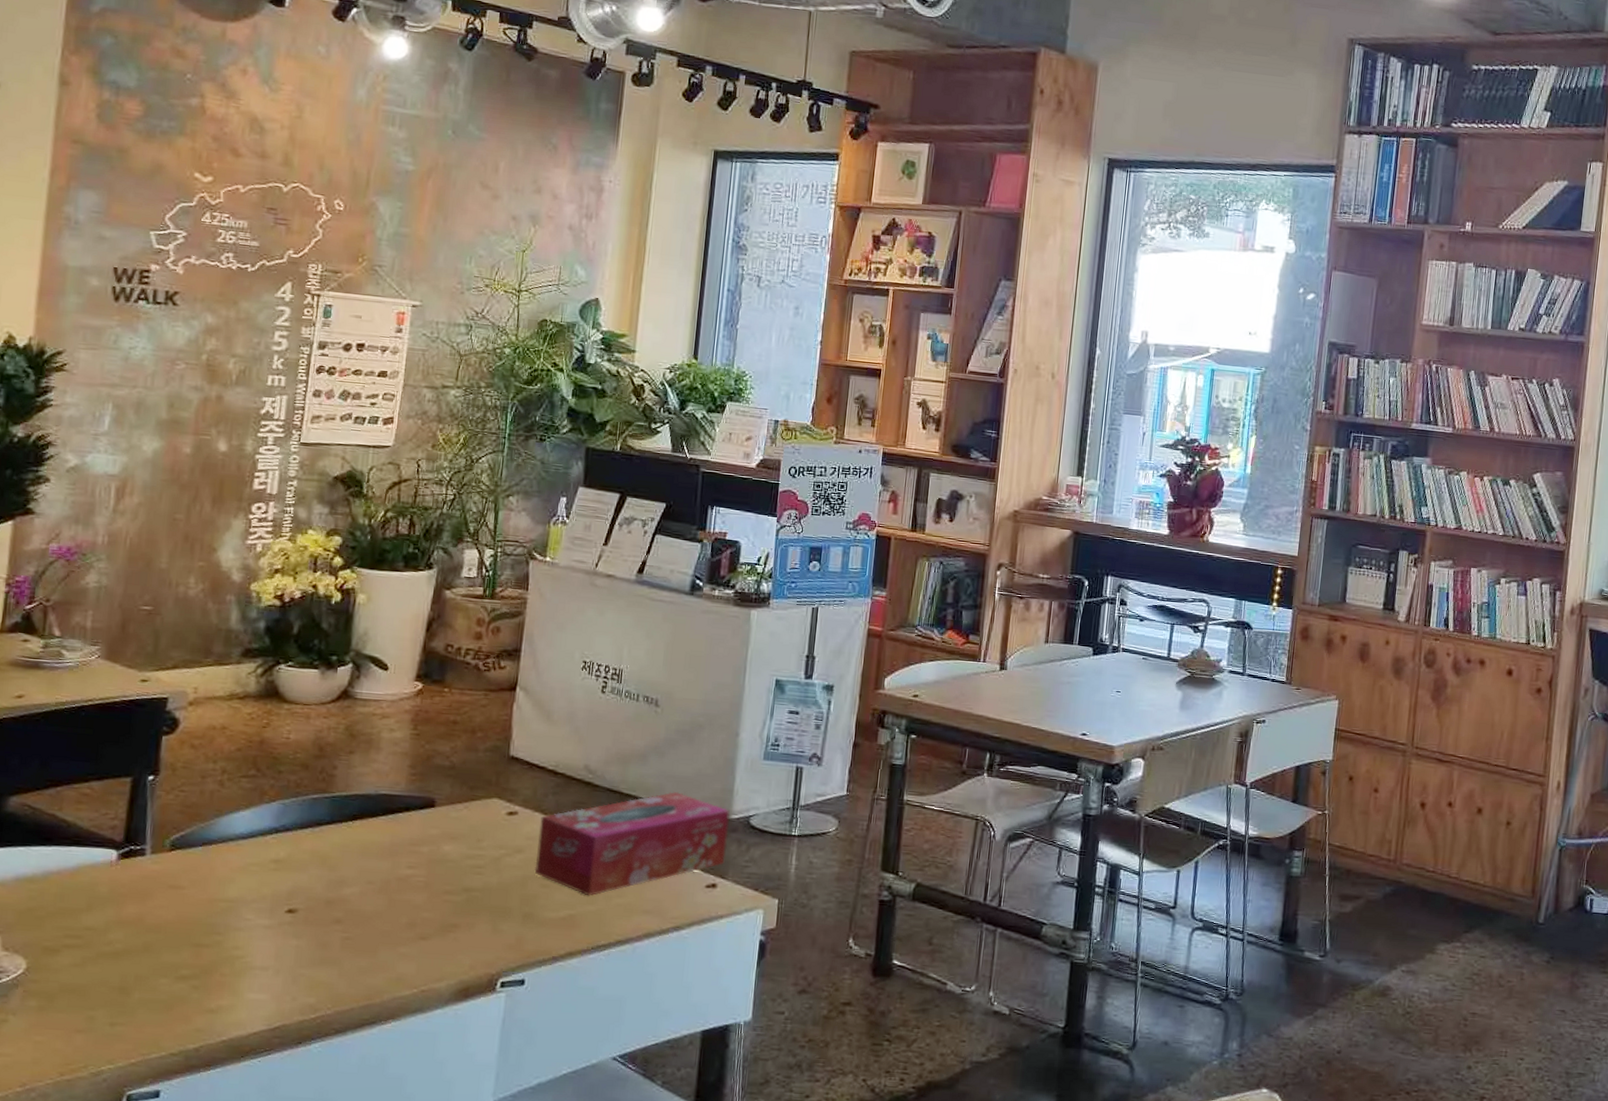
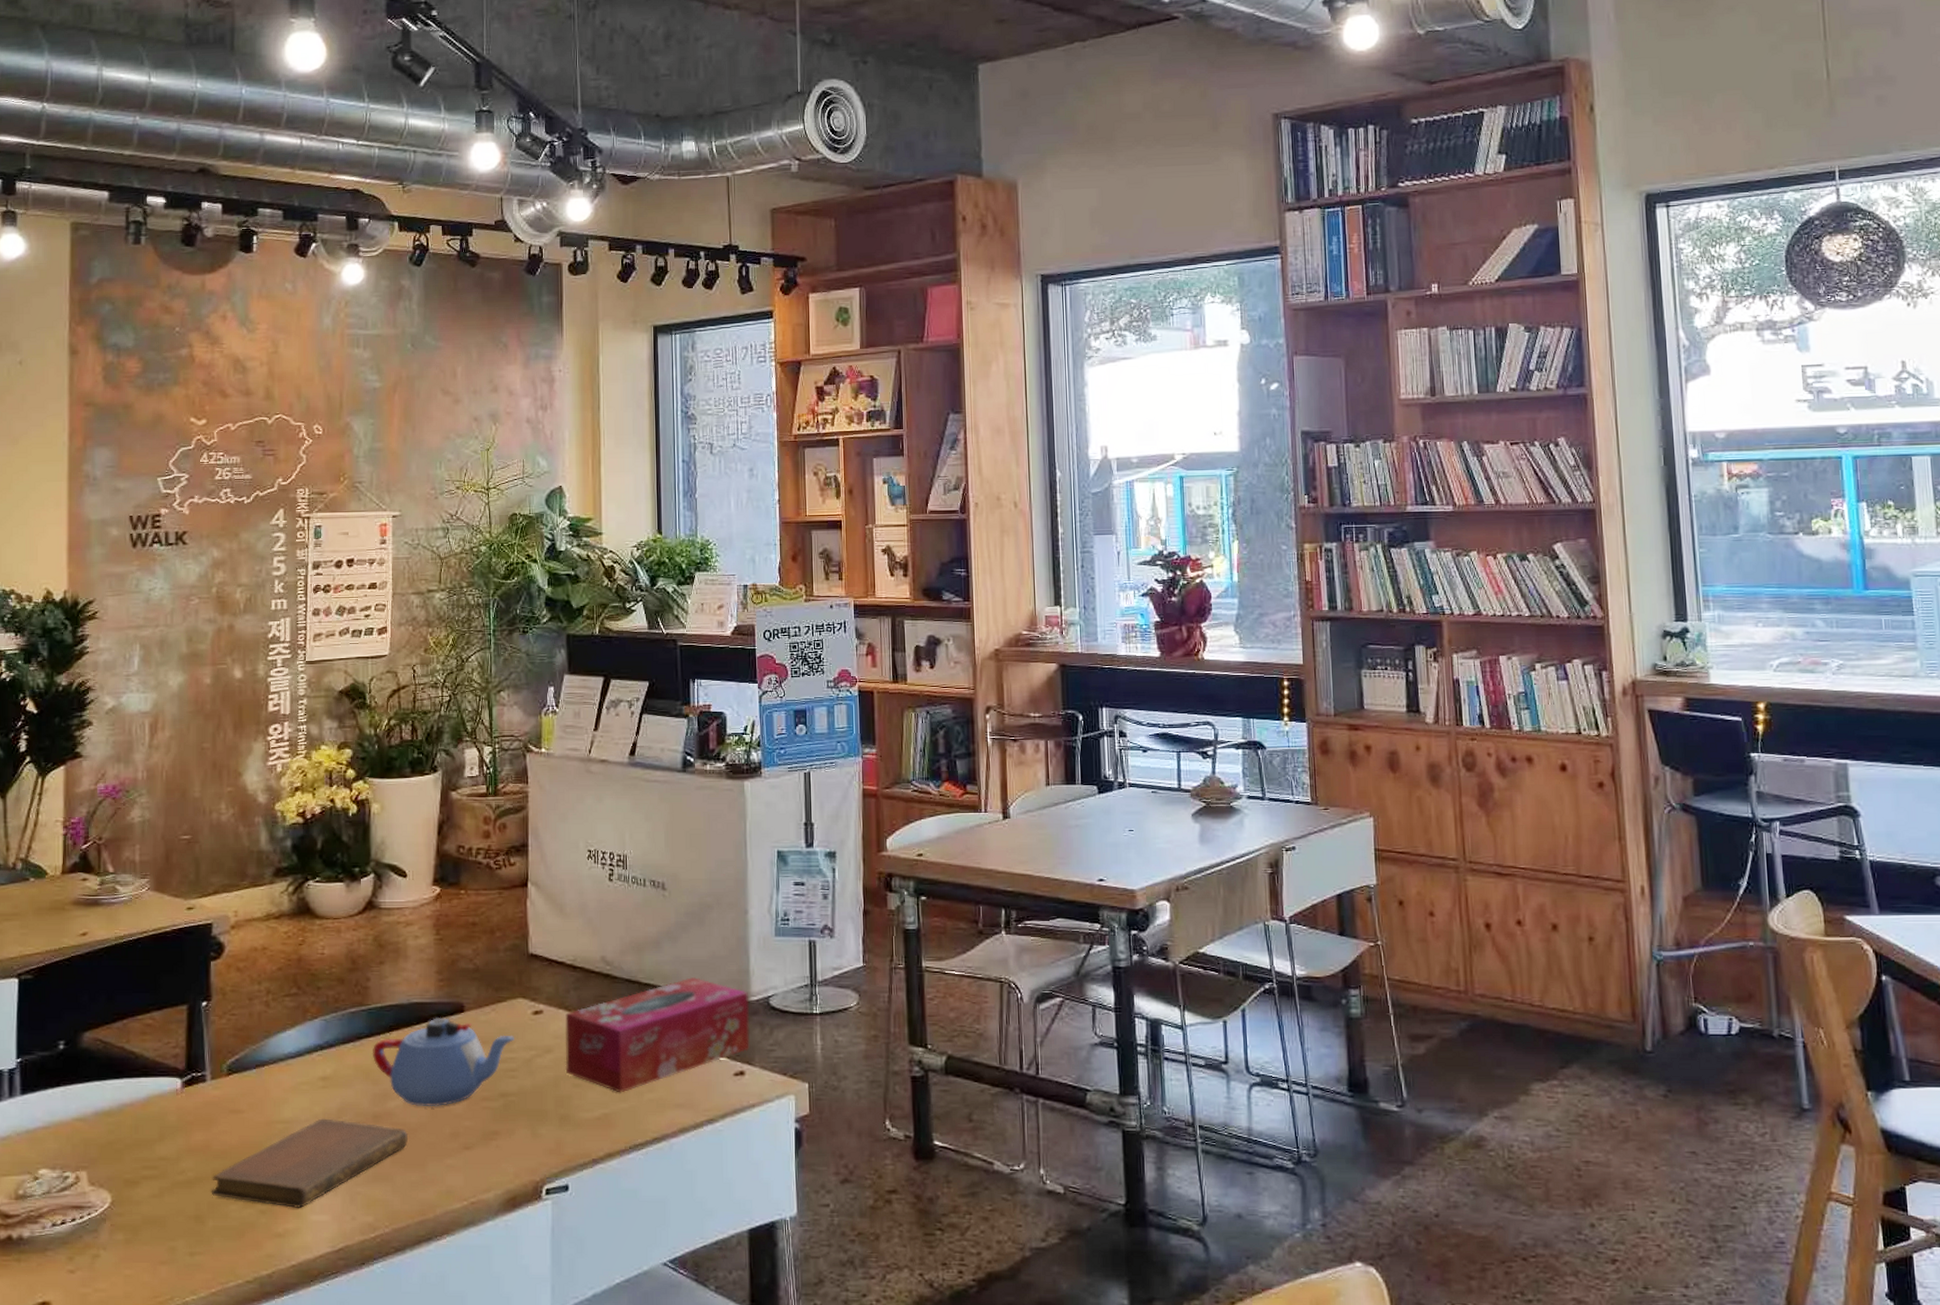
notebook: none [139,900,361,986] -> present [211,1118,408,1208]
teapot: none [331,810,485,897] -> present [372,1018,514,1107]

